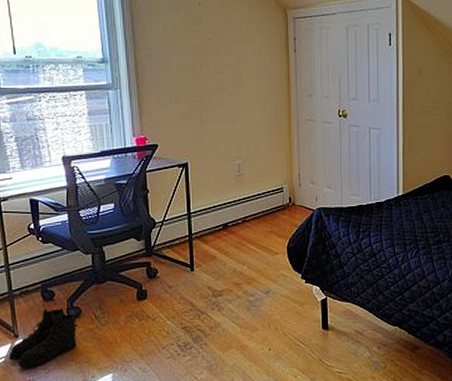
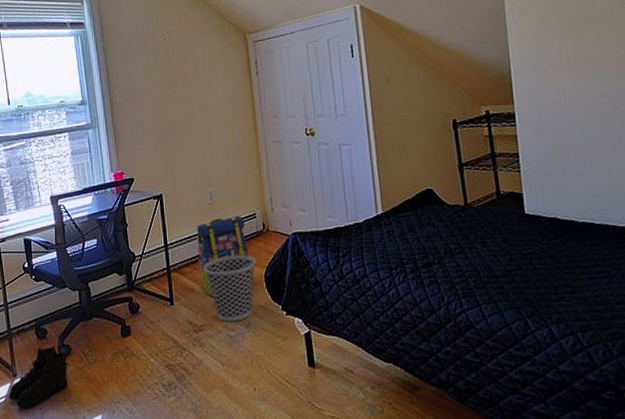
backpack: none [221,188,273,265] -> present [196,215,249,297]
wastebasket: none [227,226,279,288] -> present [203,254,256,322]

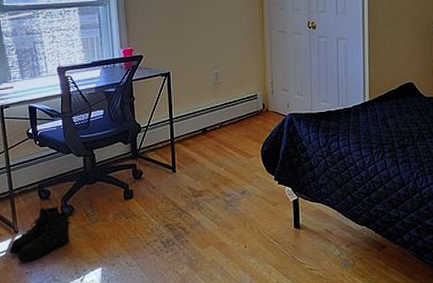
backpack: present [196,215,249,297] -> none [200,96,248,167]
wastebasket: present [203,254,256,322] -> none [205,130,254,189]

